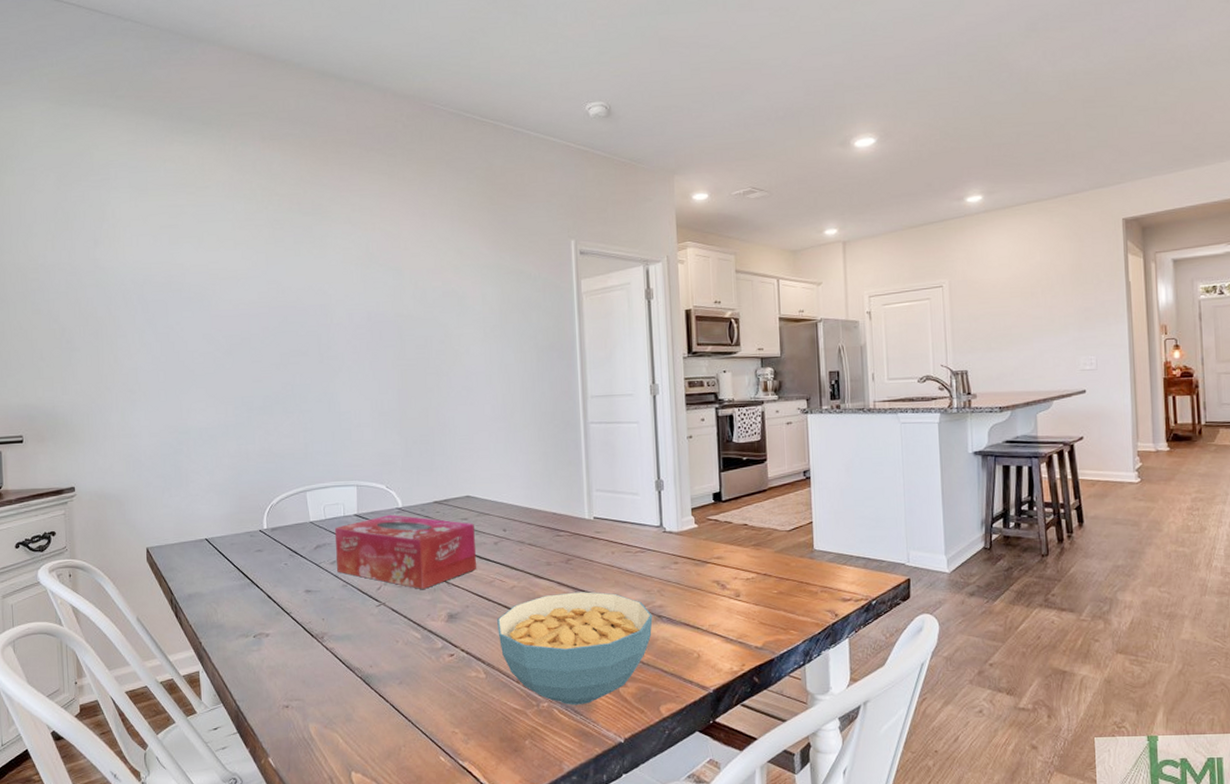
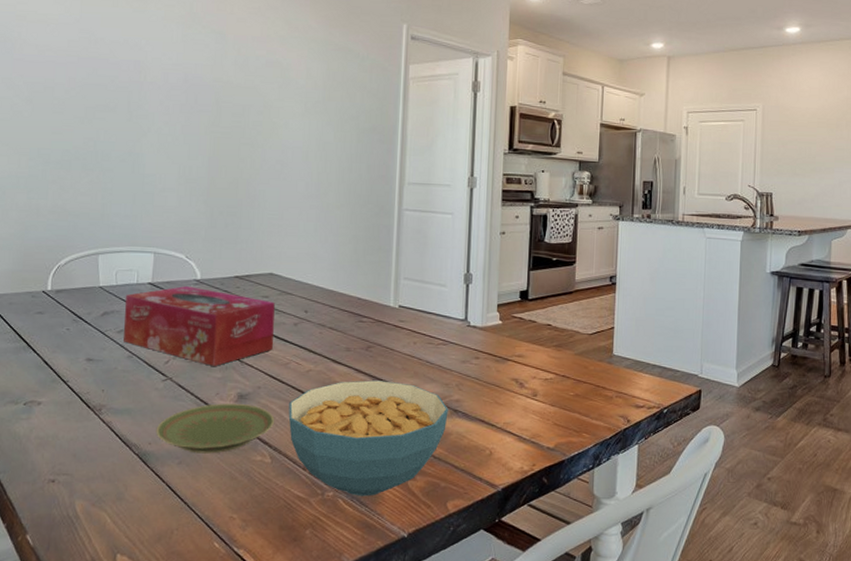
plate: none [375,623,486,673] -> present [156,403,275,454]

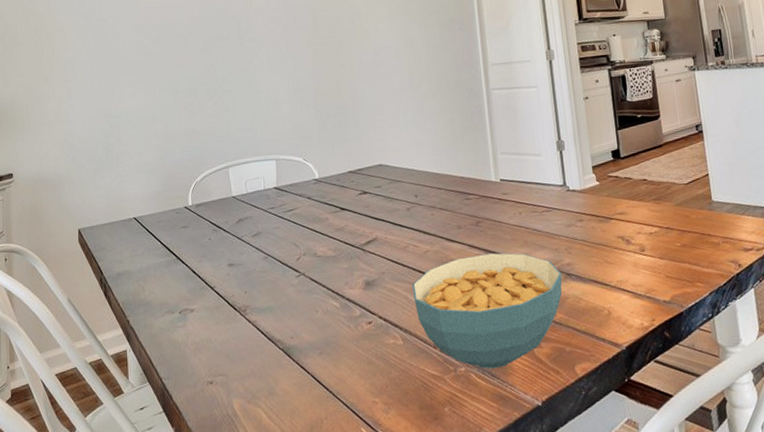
tissue box: present [124,286,275,366] -> none [255,186,391,258]
plate: present [156,403,275,454] -> none [296,290,402,343]

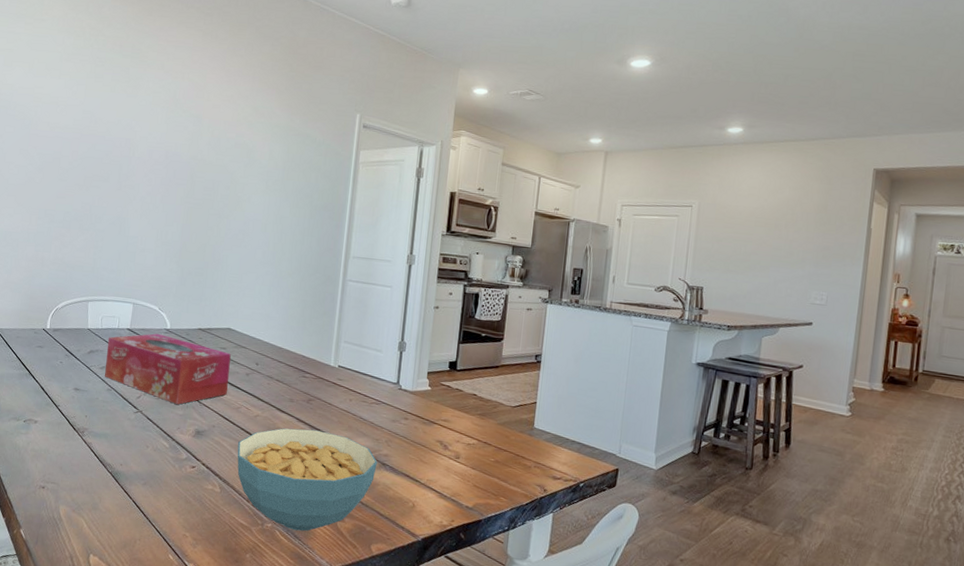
tissue box: none [255,186,391,258] -> present [105,333,231,405]

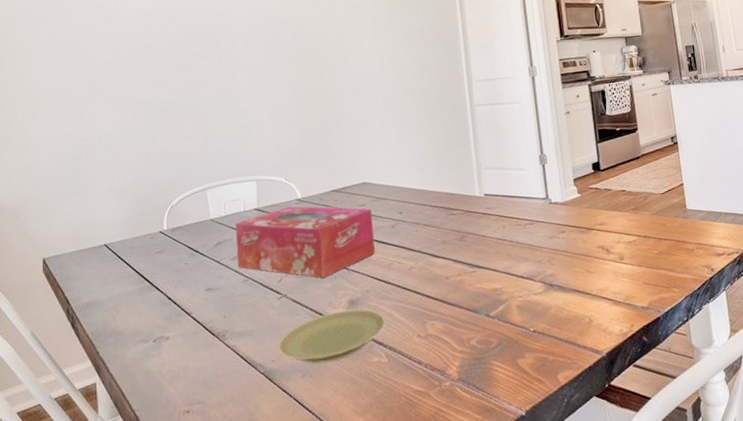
plate: none [126,436,226,479] -> present [277,309,387,364]
cereal bowl: present [237,428,377,531] -> none [397,266,545,382]

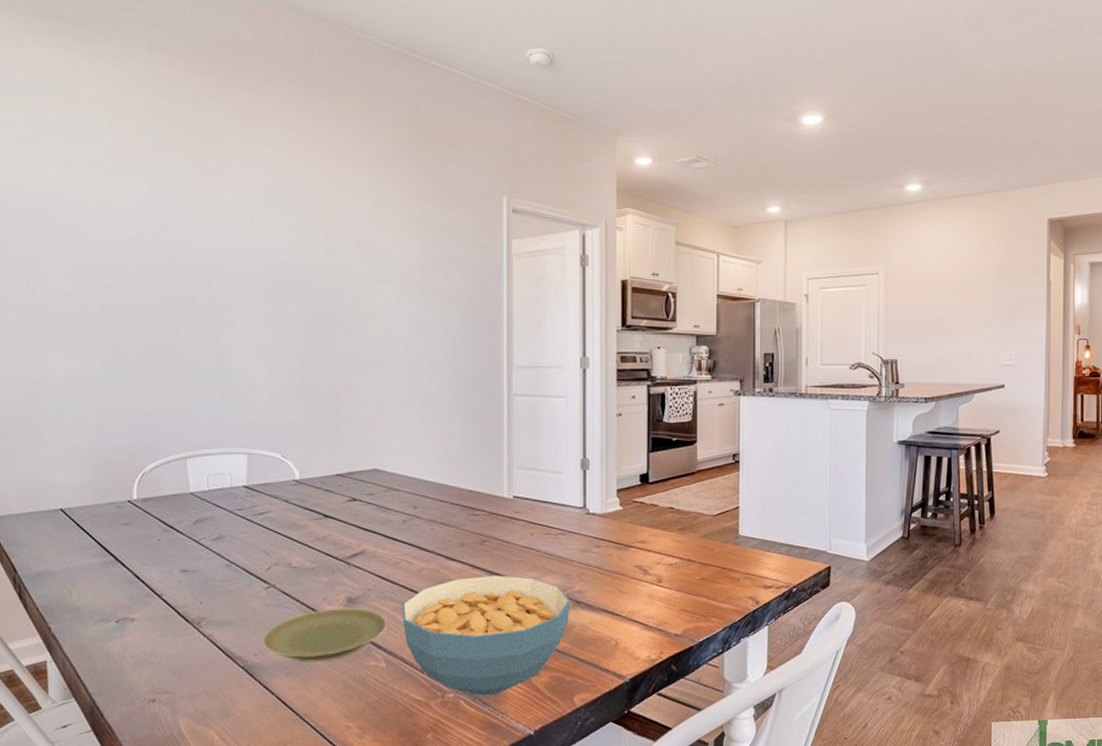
tissue box: present [235,206,375,278] -> none [218,487,381,570]
cereal bowl: none [397,266,545,382] -> present [402,575,570,696]

